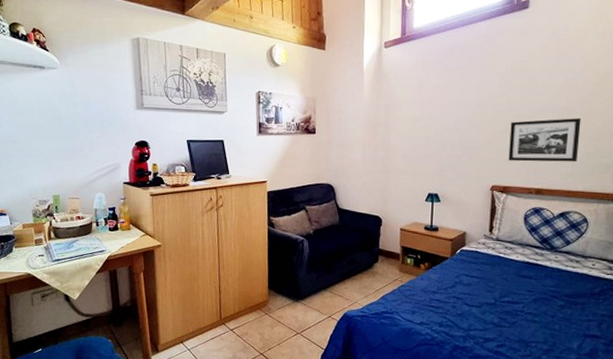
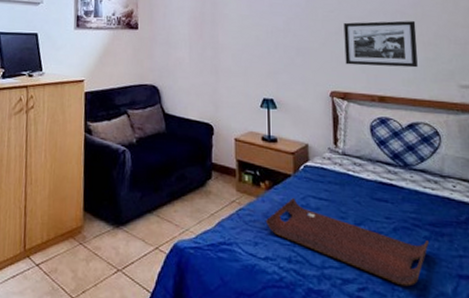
serving tray: none [422,276,563,344] -> present [265,198,429,287]

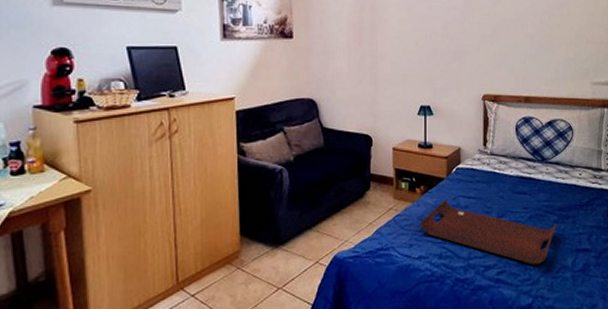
picture frame: present [343,20,418,68] -> none [497,22,561,68]

